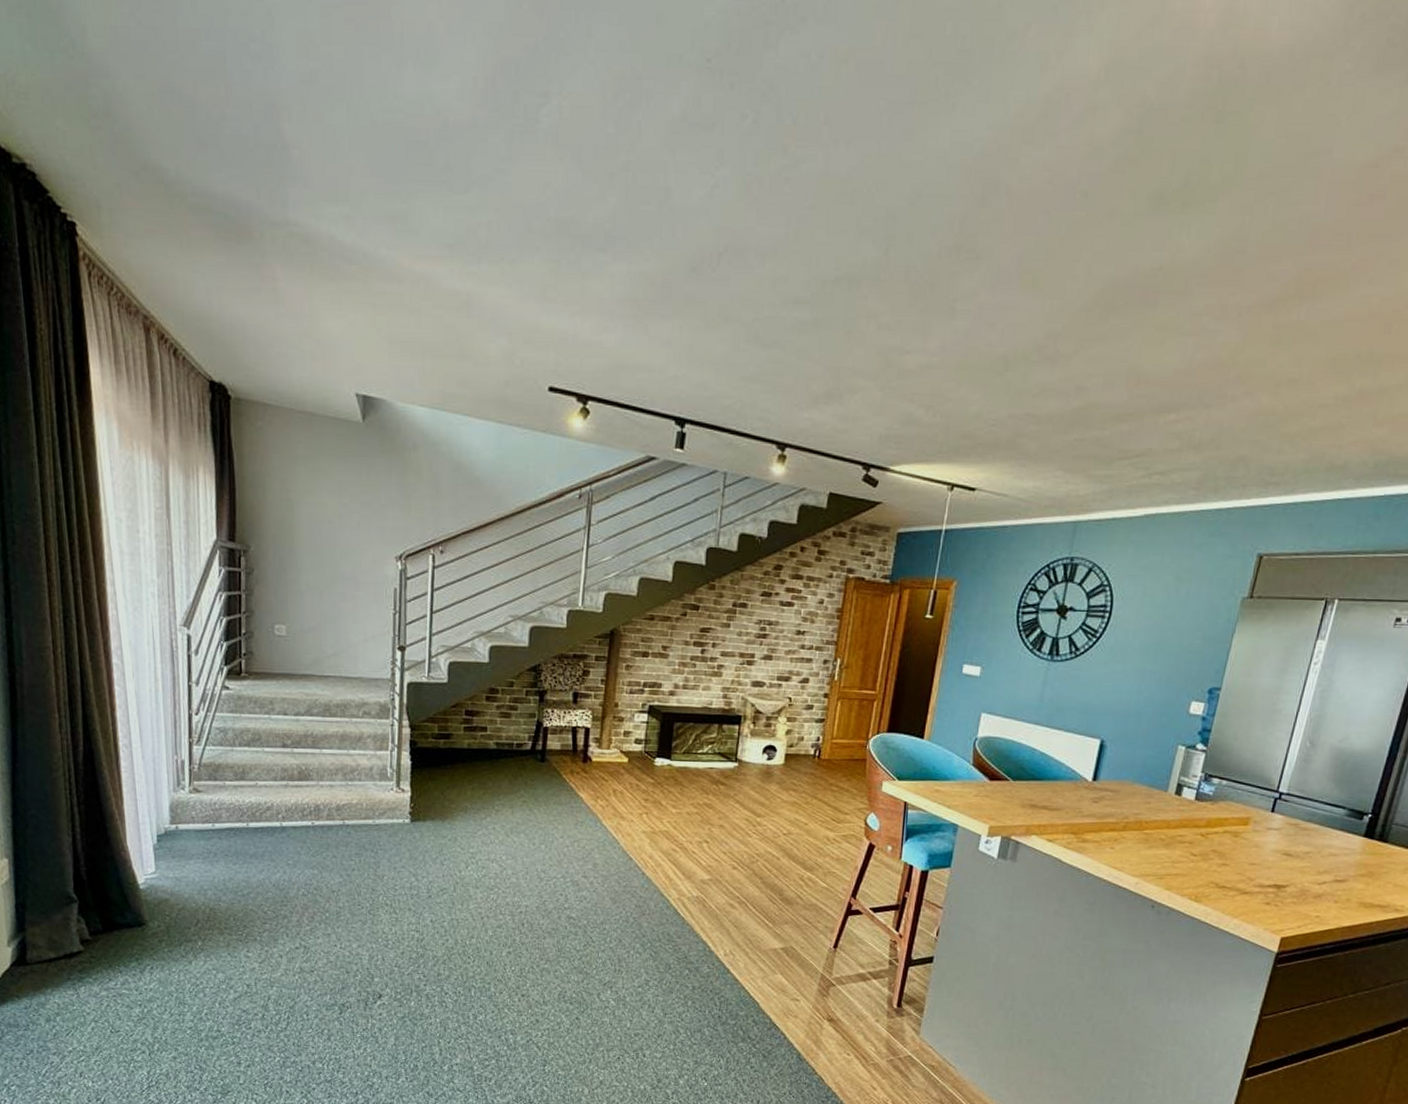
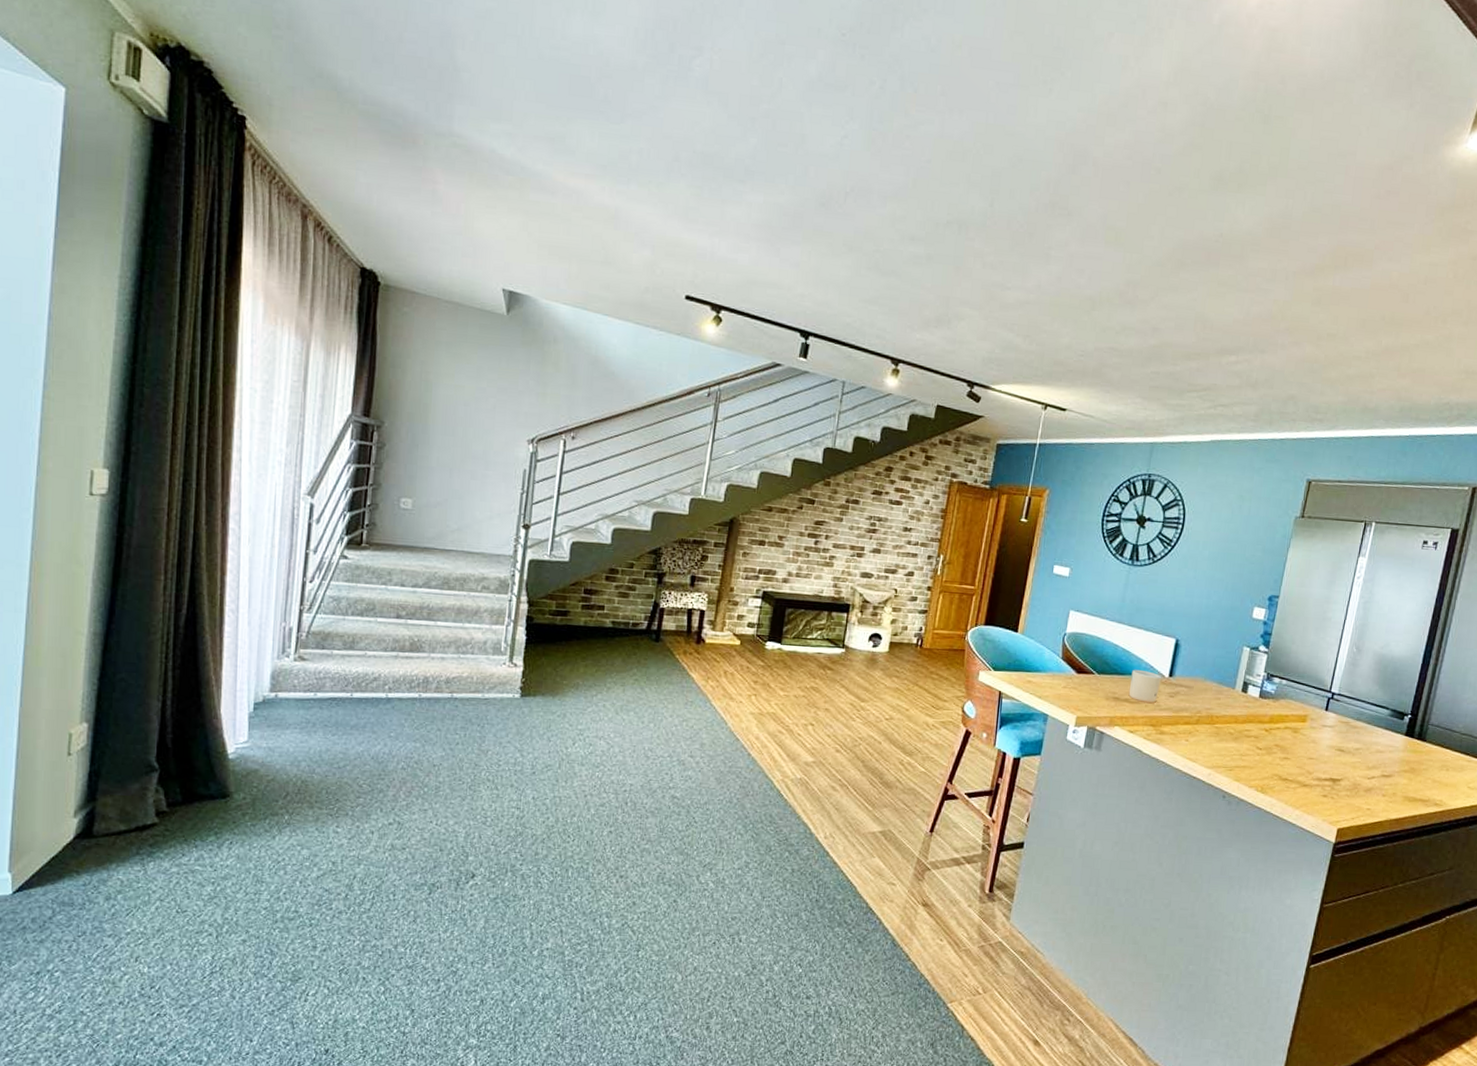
mug: none [1047,774,1085,810] -> present [1128,669,1162,704]

